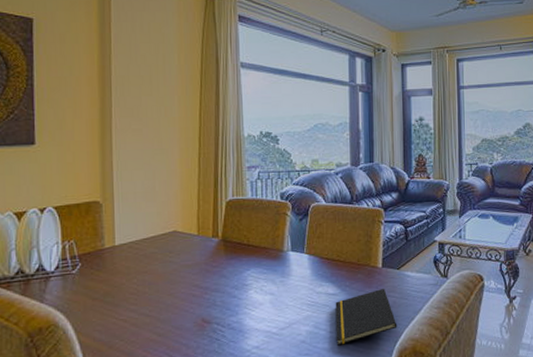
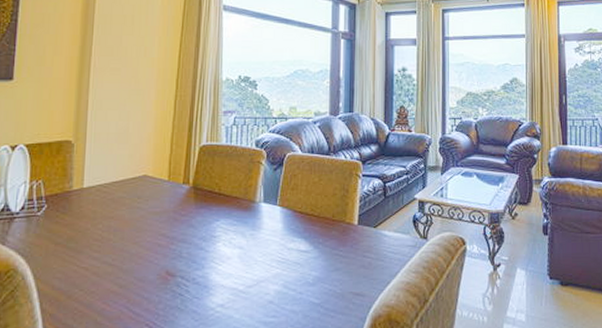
notepad: present [335,289,397,346] -> none [306,248,372,308]

